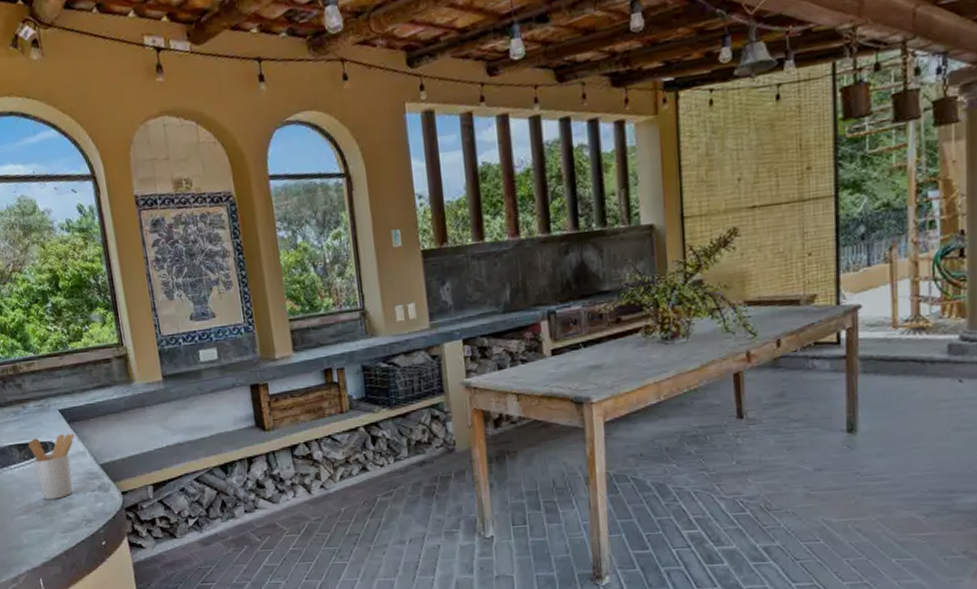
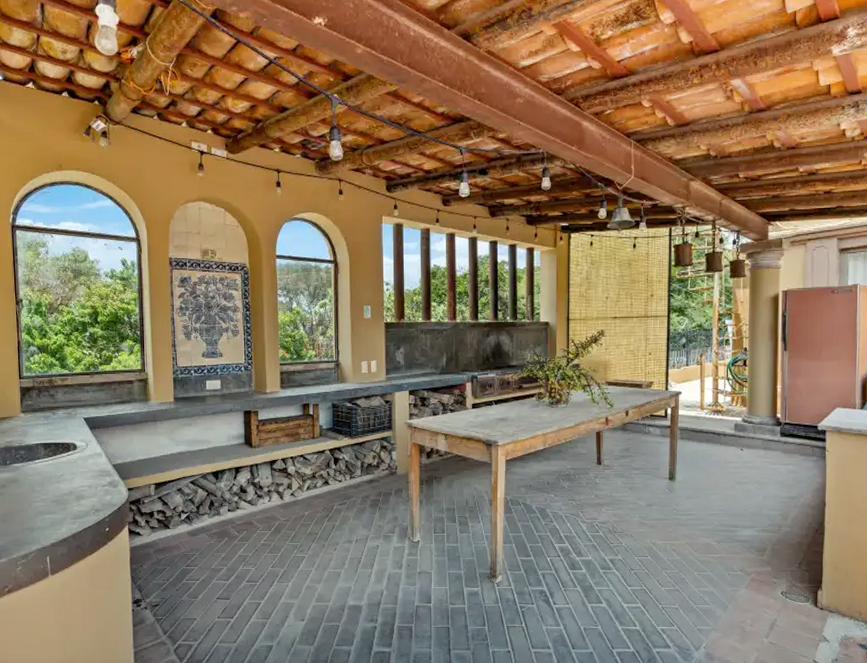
utensil holder: present [28,433,75,500] -> none [53,437,94,491]

